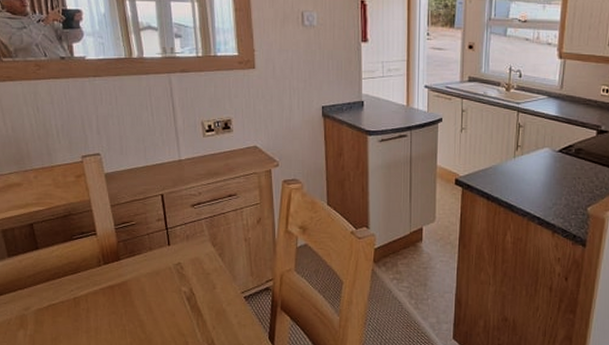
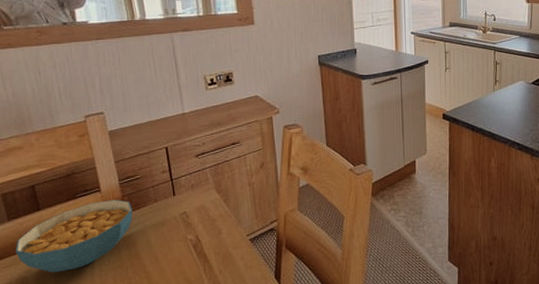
cereal bowl: none [15,244,127,313] -> present [16,199,133,273]

